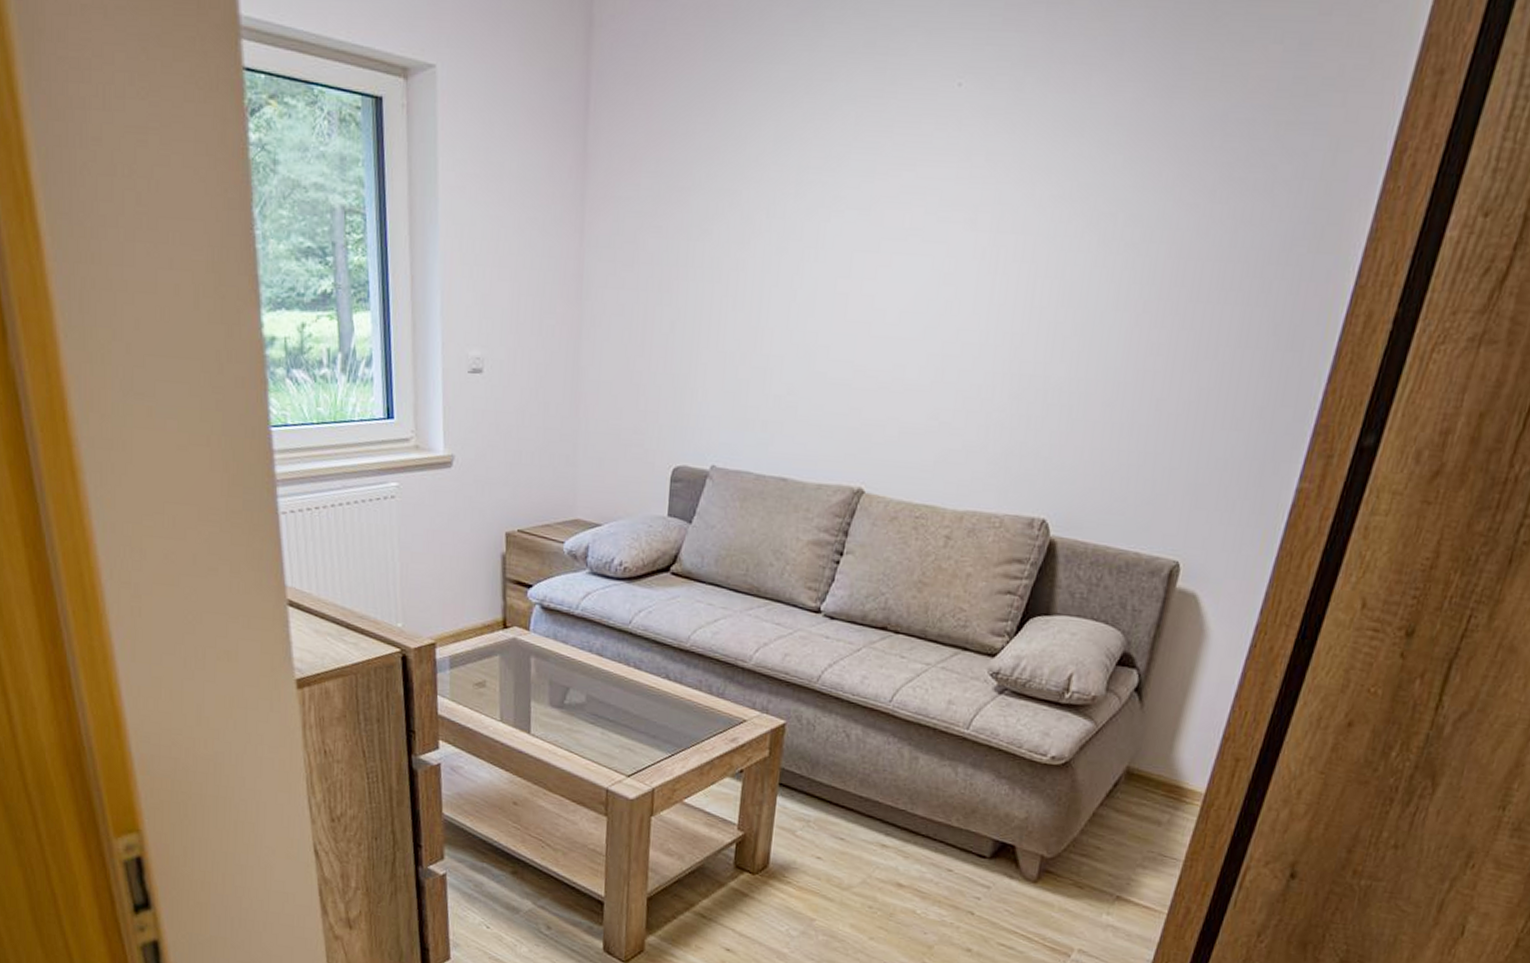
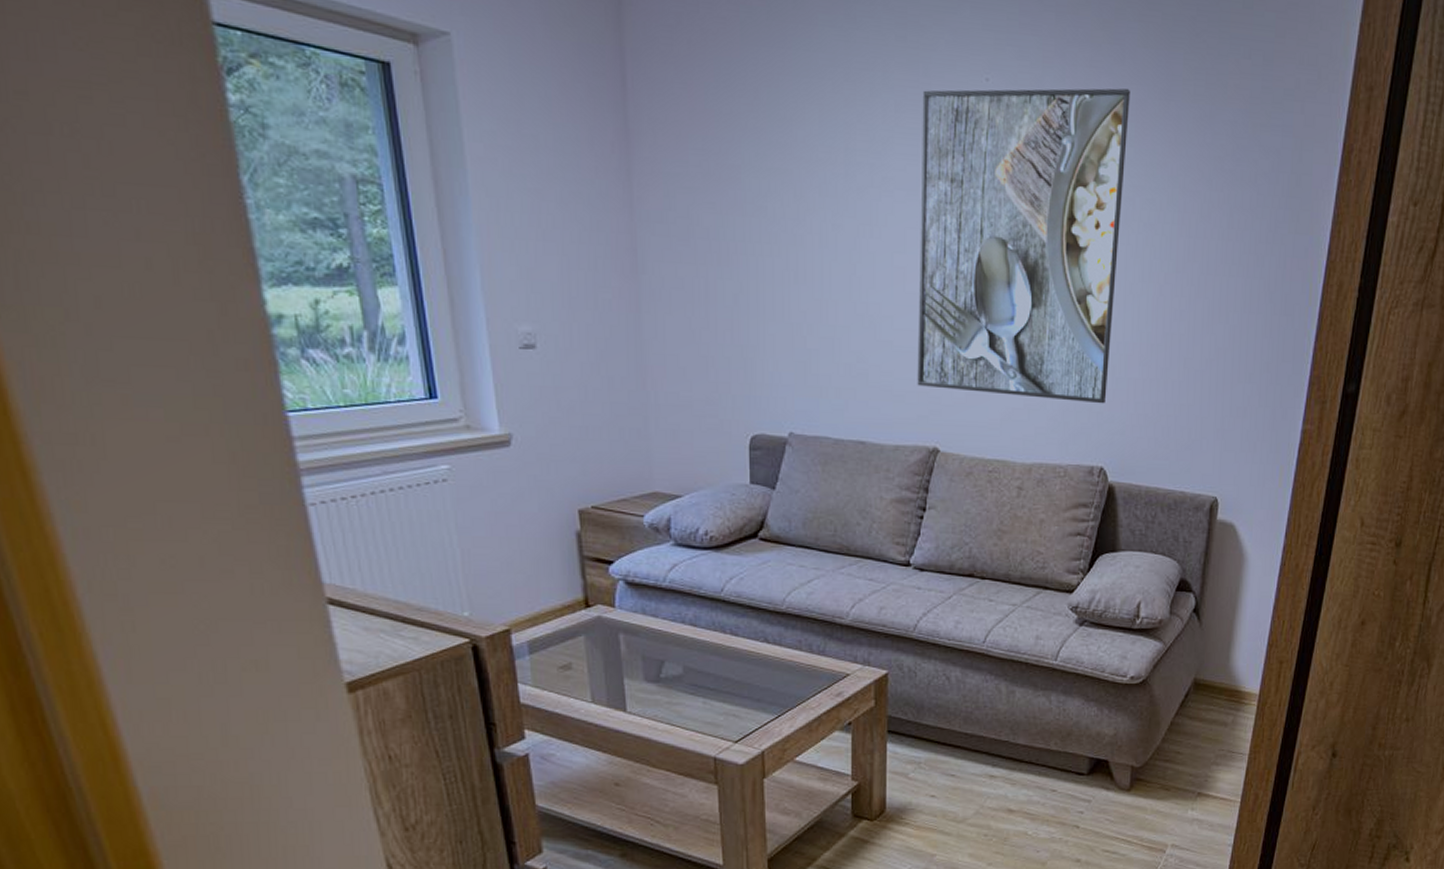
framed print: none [848,87,1126,449] -> present [917,88,1130,404]

